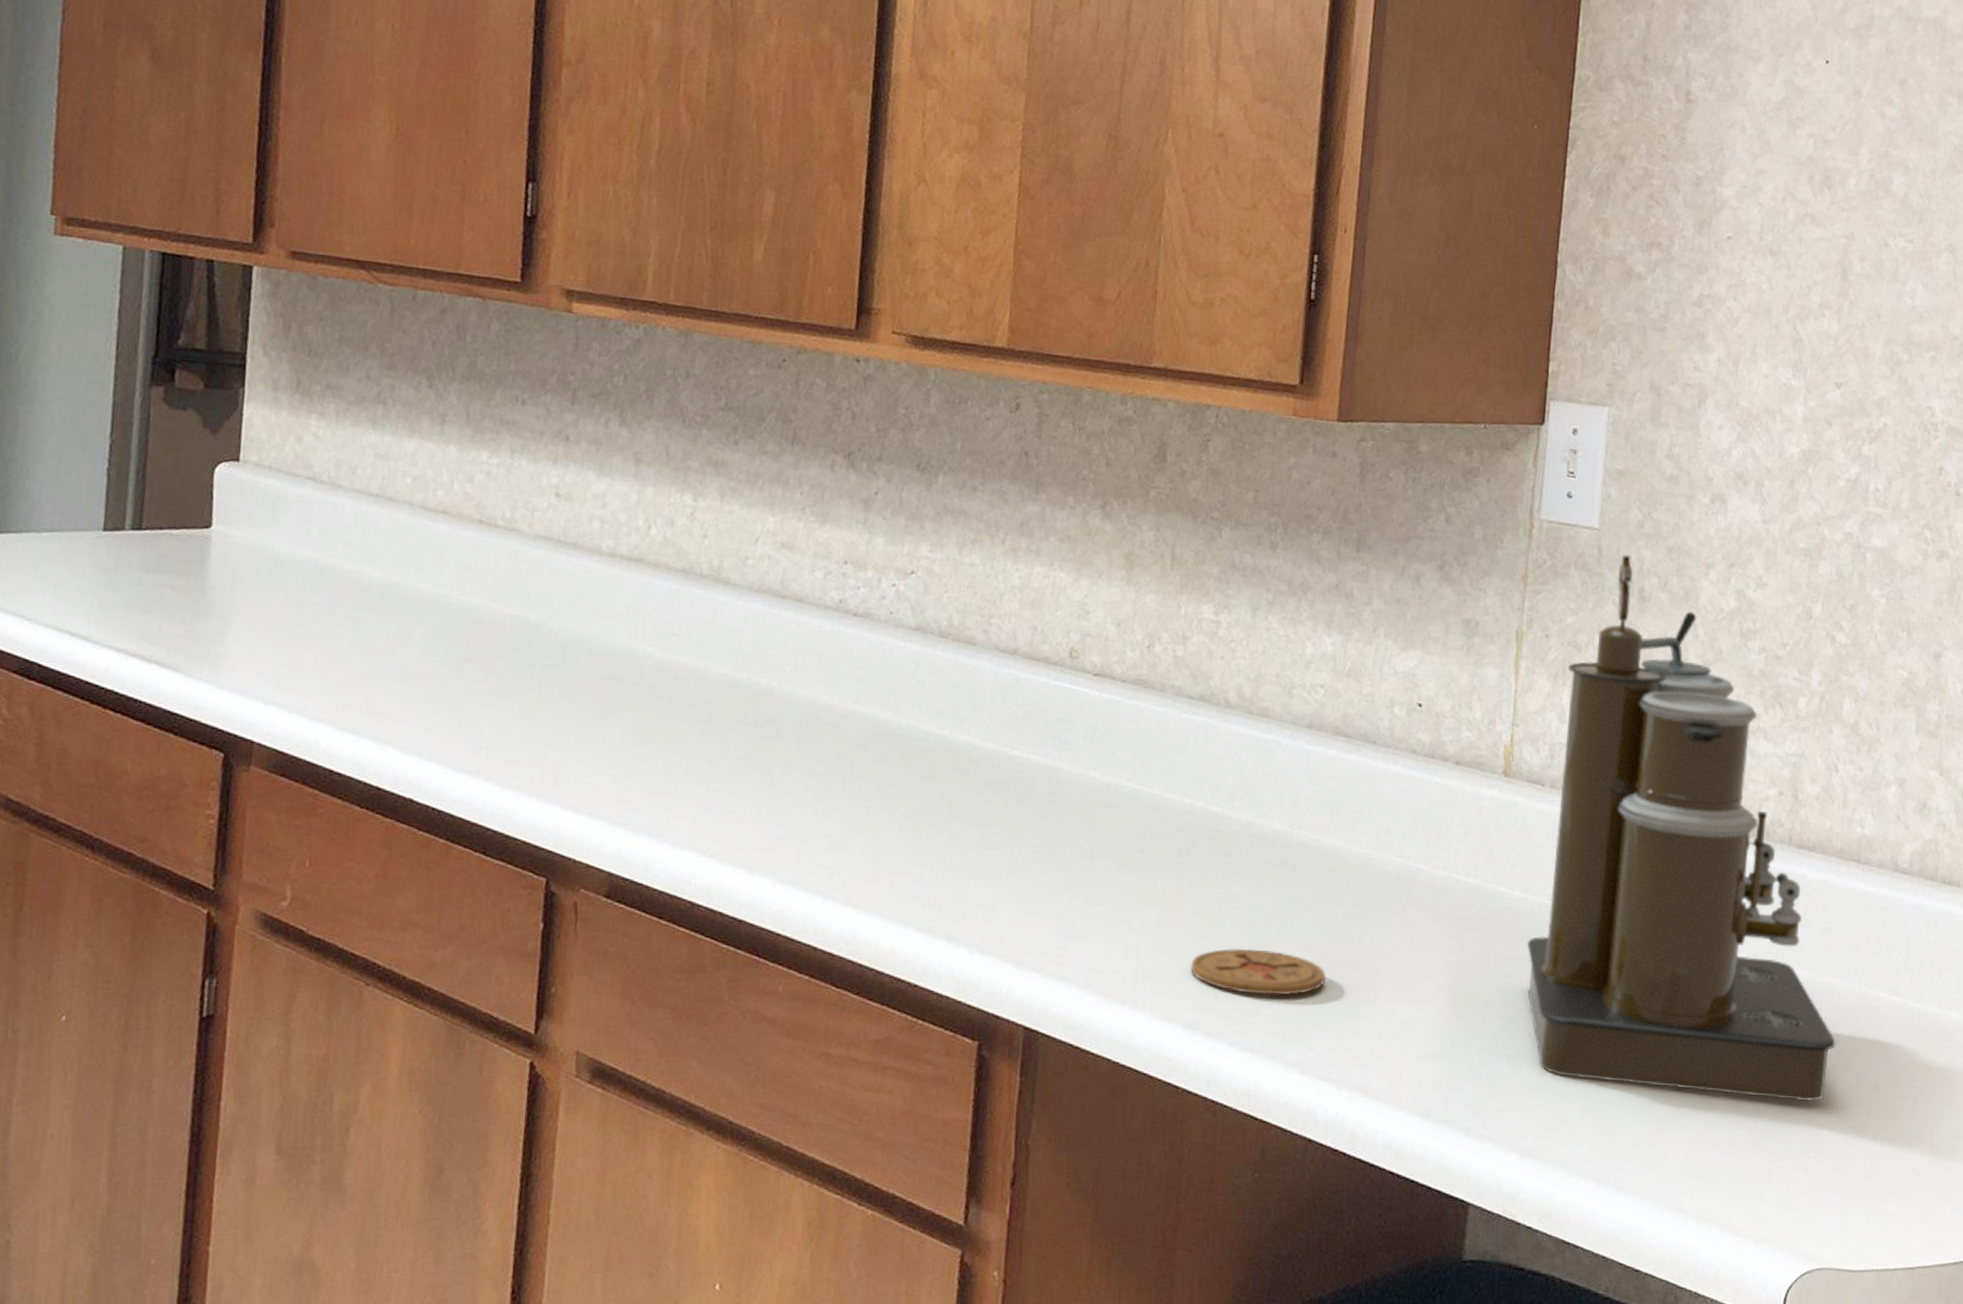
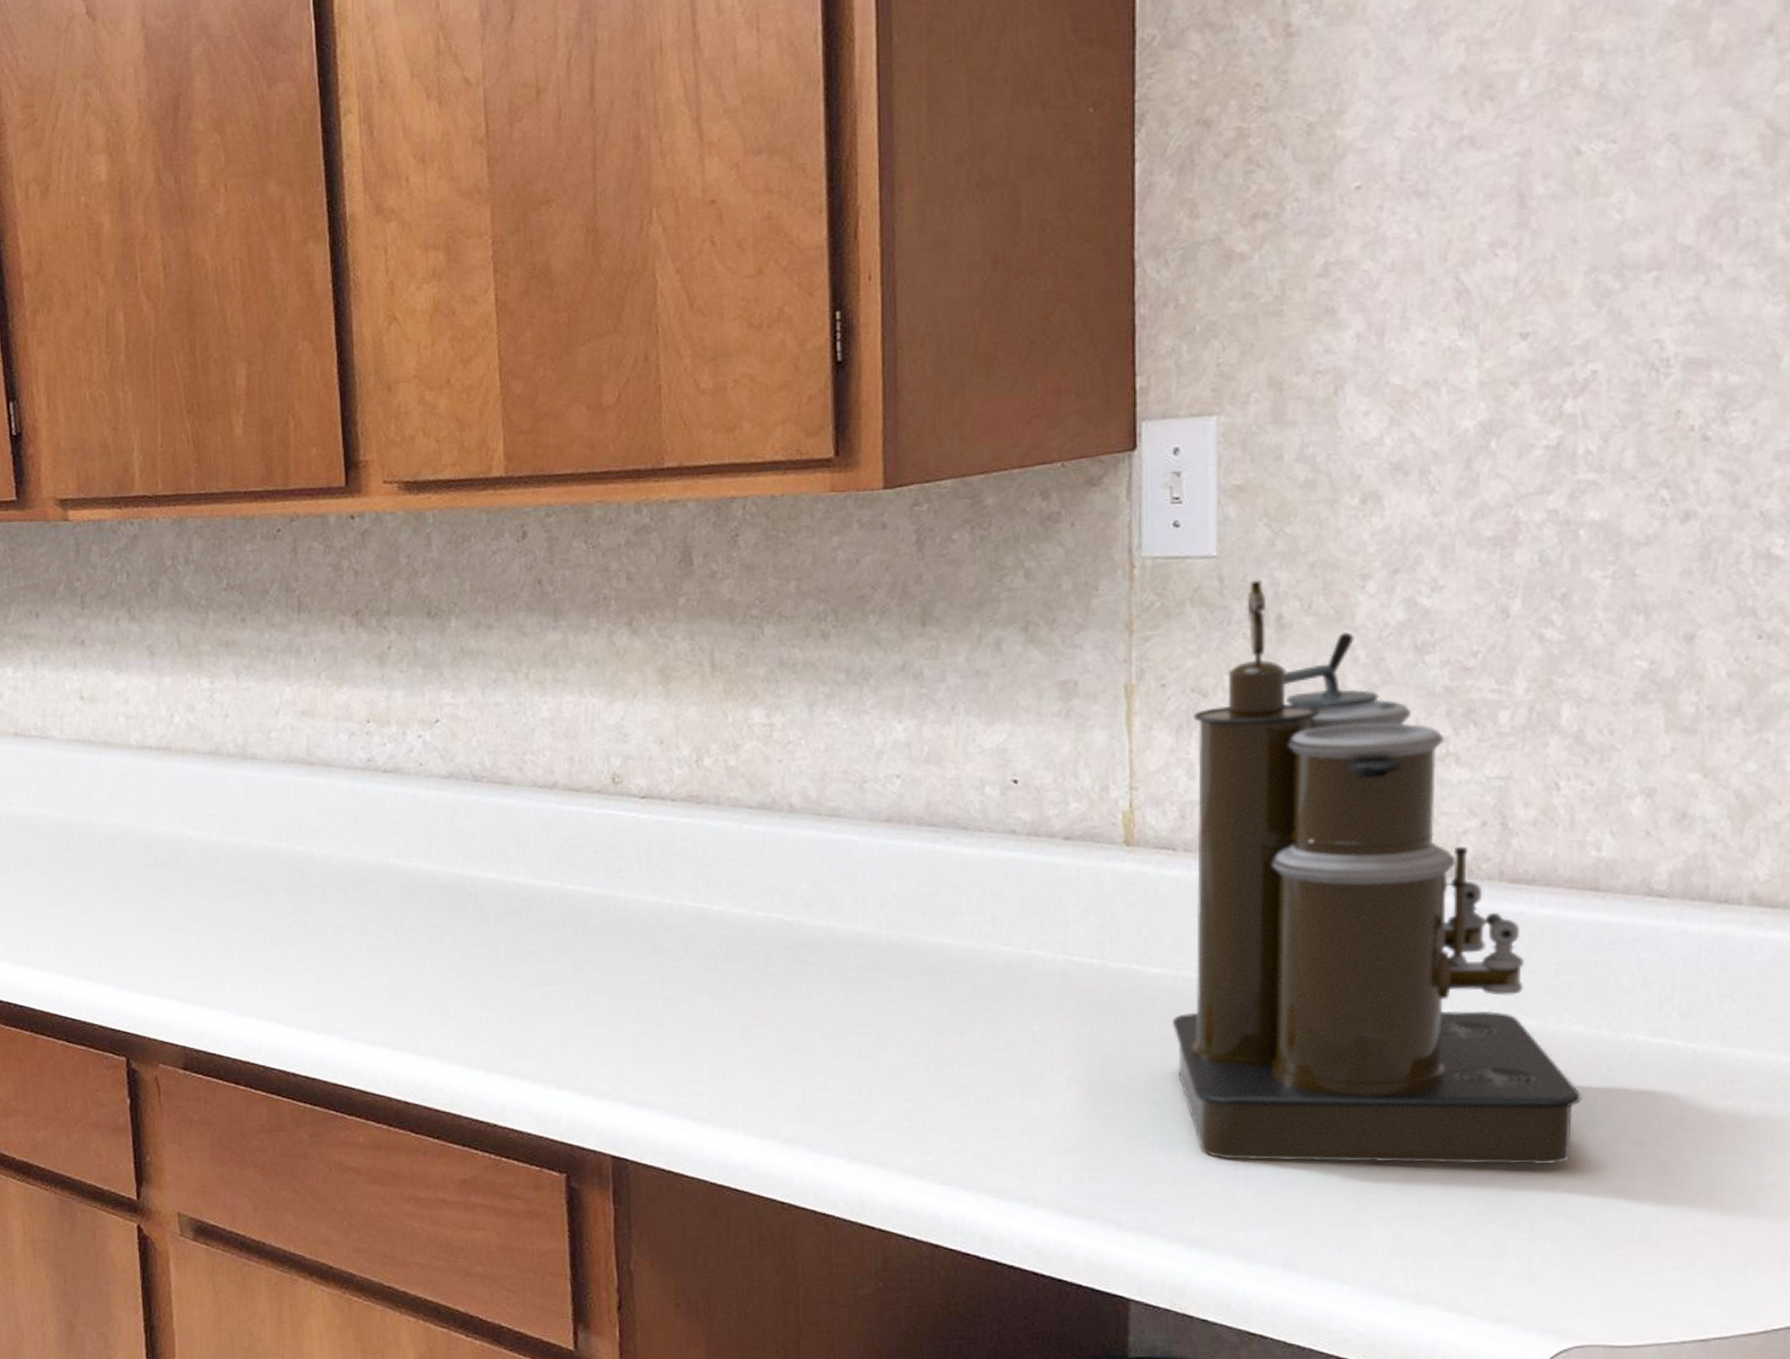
coaster: present [1190,947,1325,996] -> none [783,1057,935,1103]

